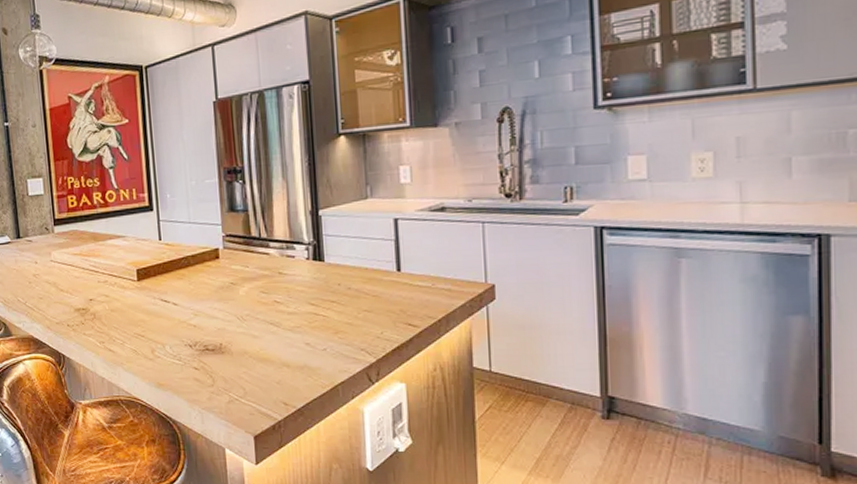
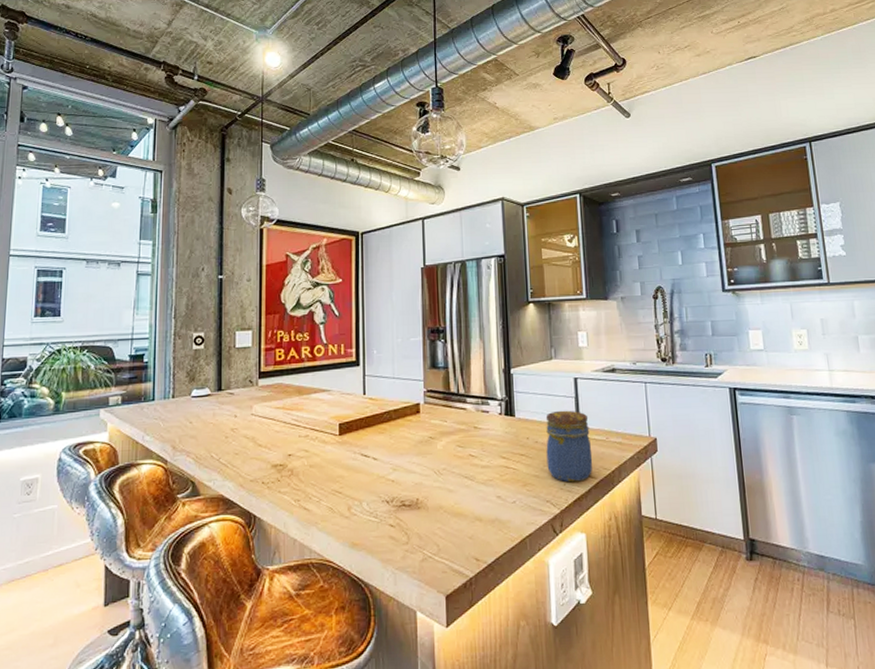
jar: none [360,254,416,331] -> present [545,410,593,482]

